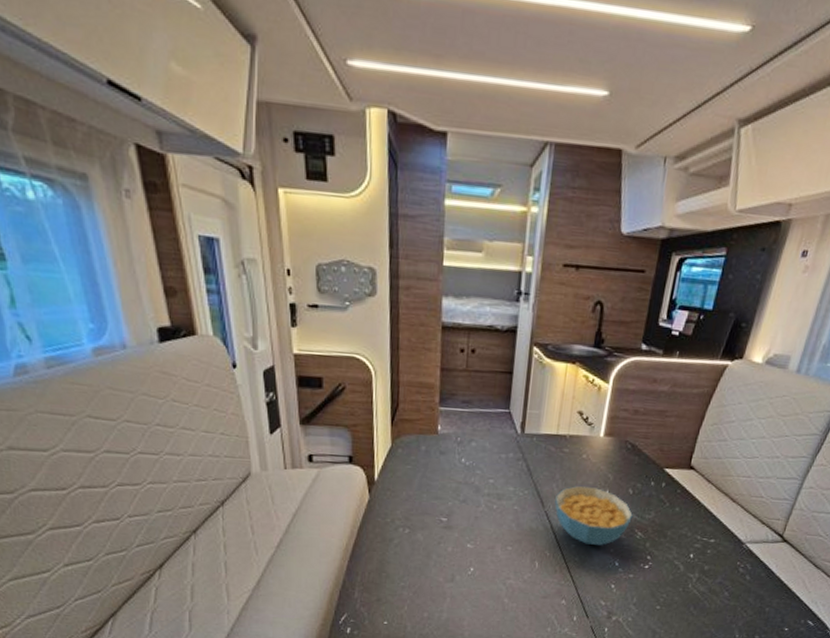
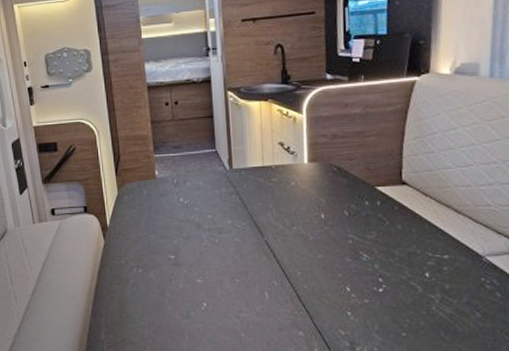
cereal bowl: present [555,485,633,545] -> none [273,212,354,271]

